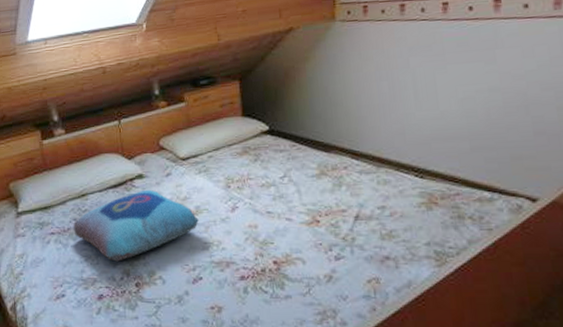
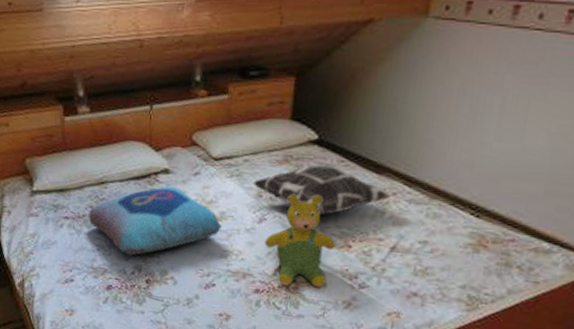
decorative pillow: none [219,152,343,197] -> present [252,165,391,216]
teddy bear: none [240,178,306,269] -> present [264,194,336,288]

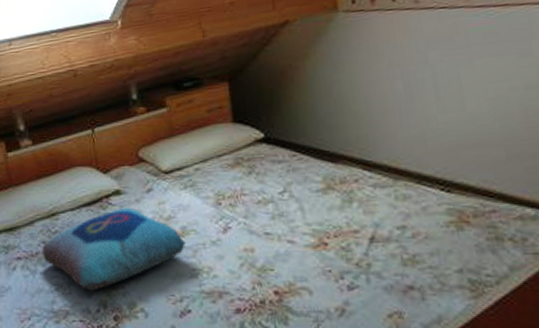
decorative pillow: present [252,165,391,216] -> none [208,162,353,215]
teddy bear: present [264,194,336,288] -> none [234,193,311,301]

